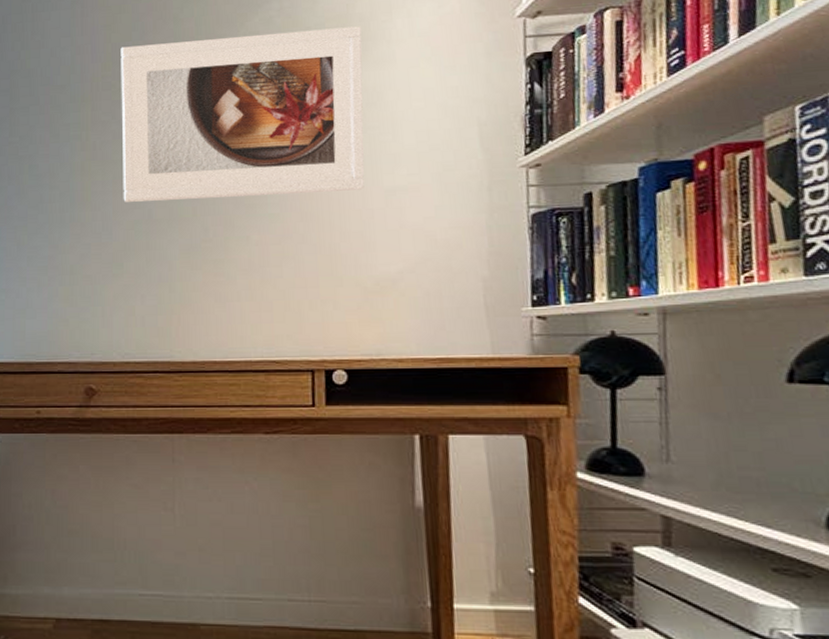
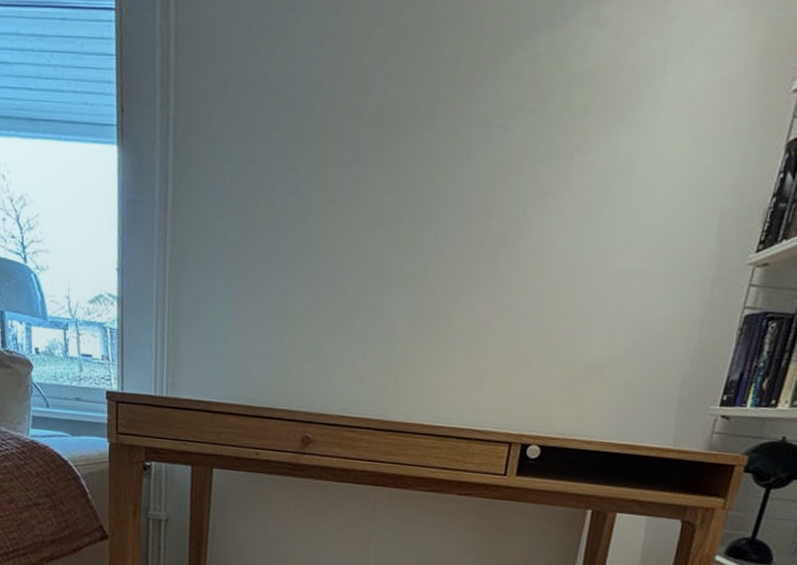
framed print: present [120,26,365,202] -> none [356,70,630,269]

